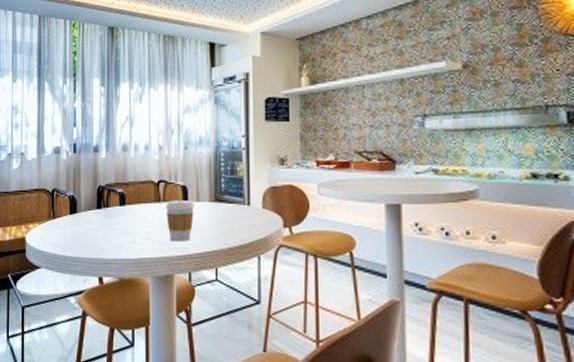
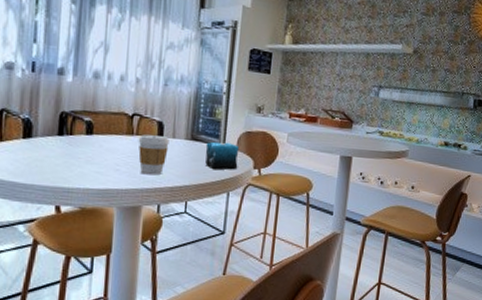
candle: none [230,201,266,232] -> present [205,141,240,170]

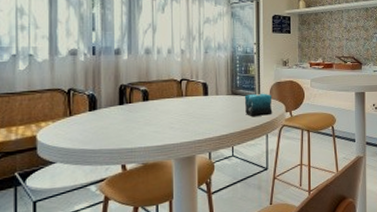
coffee cup: present [138,134,169,176] -> none [187,95,214,129]

